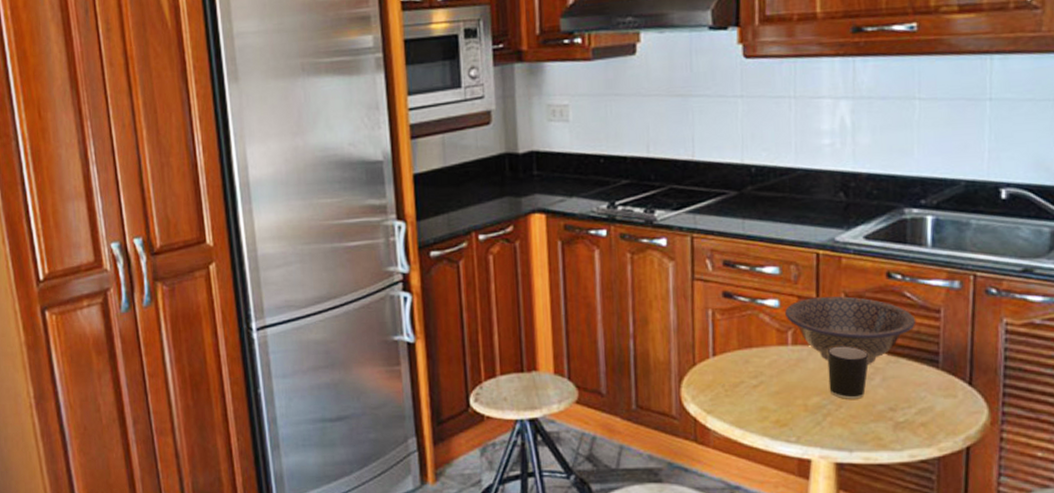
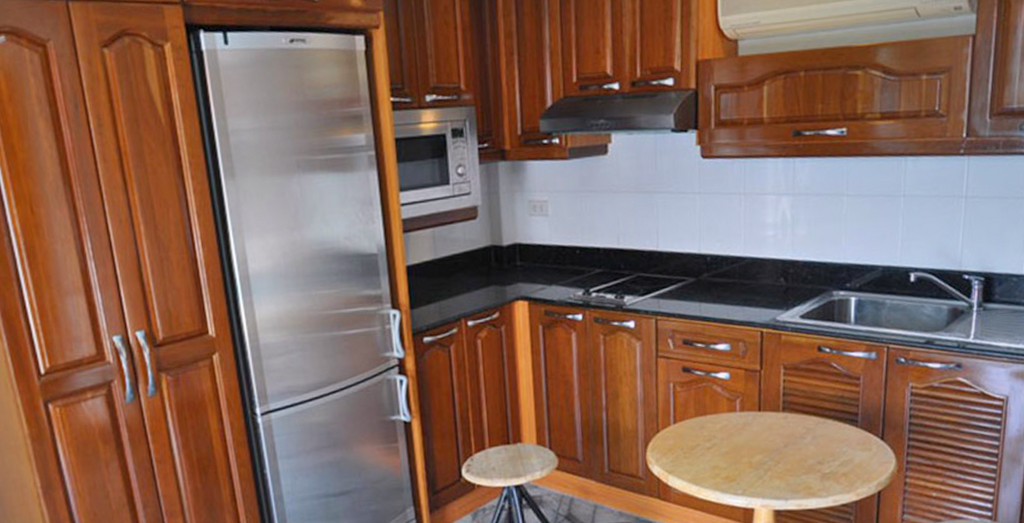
bowl: present [784,296,917,364] -> none [733,368,841,426]
mug: present [827,346,870,399] -> none [768,410,803,456]

